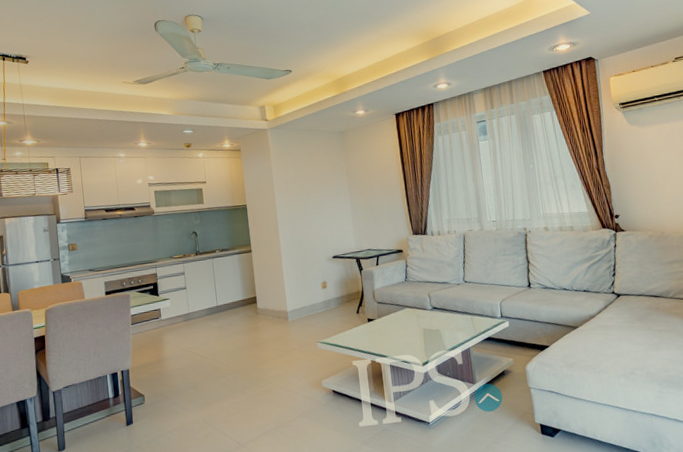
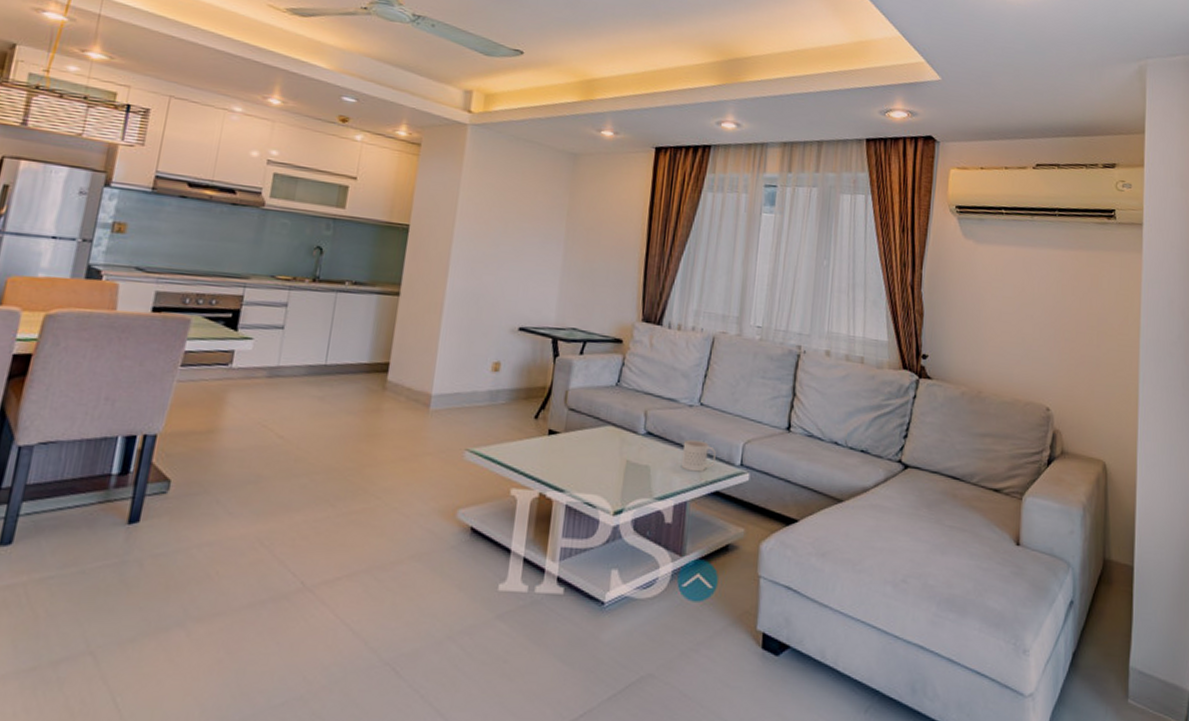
mug: none [458,306,483,328] -> present [680,439,716,472]

